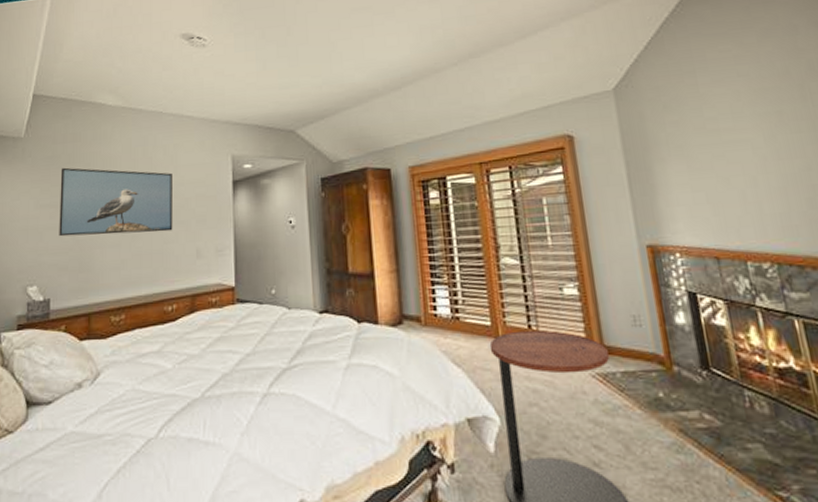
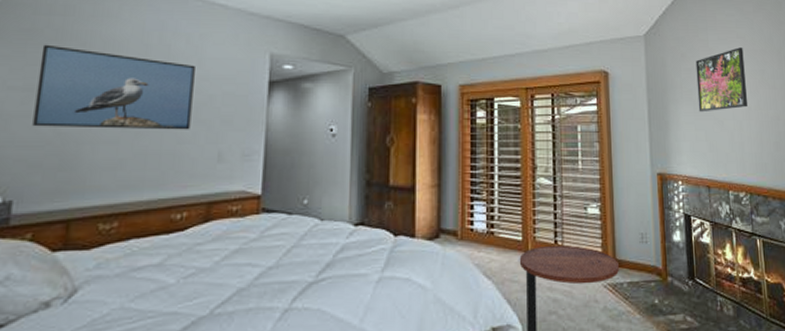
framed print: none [683,87,762,171] -> present [695,47,747,112]

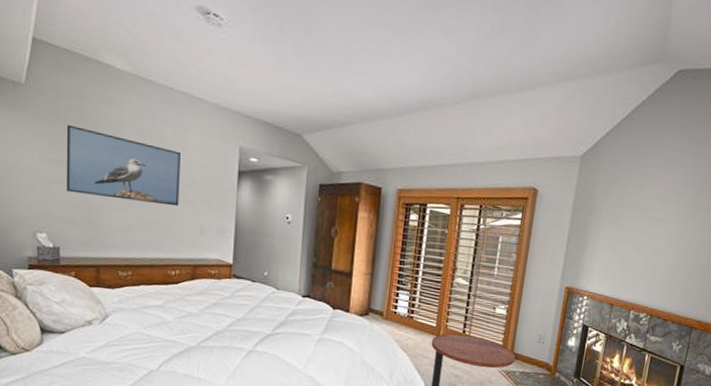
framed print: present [695,47,747,112] -> none [619,176,682,237]

